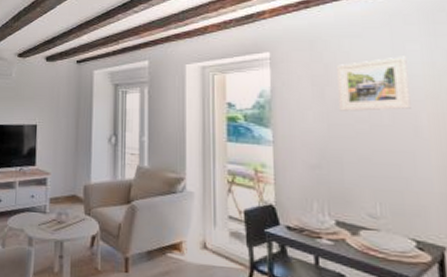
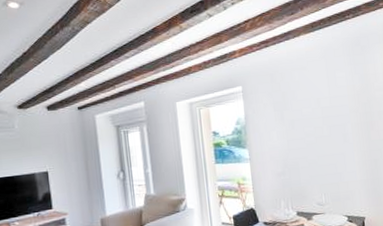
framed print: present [337,56,411,111] -> none [291,81,341,129]

